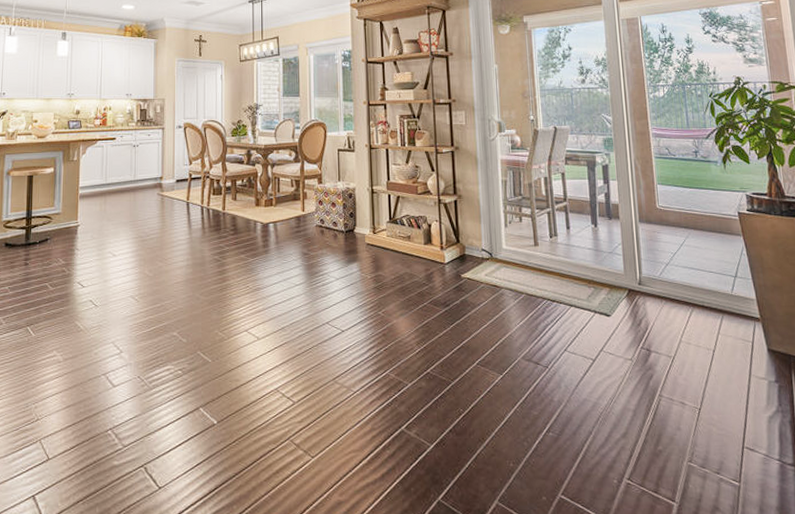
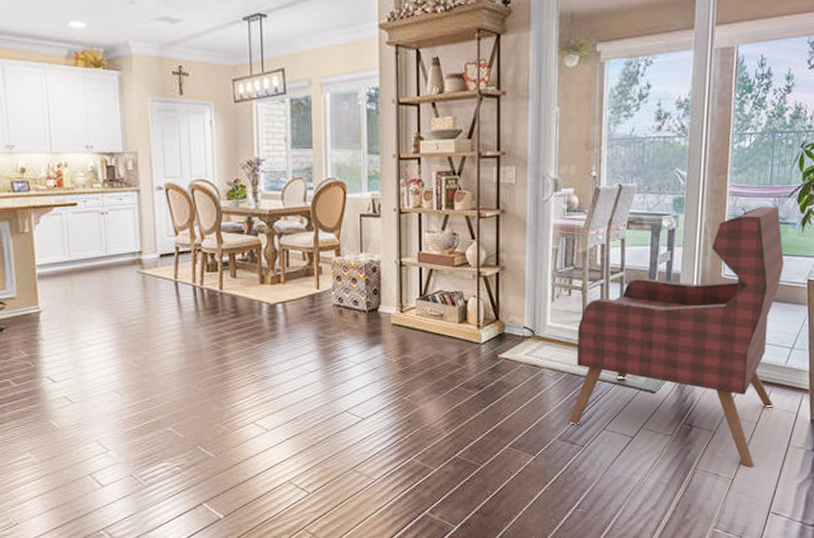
armchair: none [530,146,727,397] -> present [568,206,784,468]

